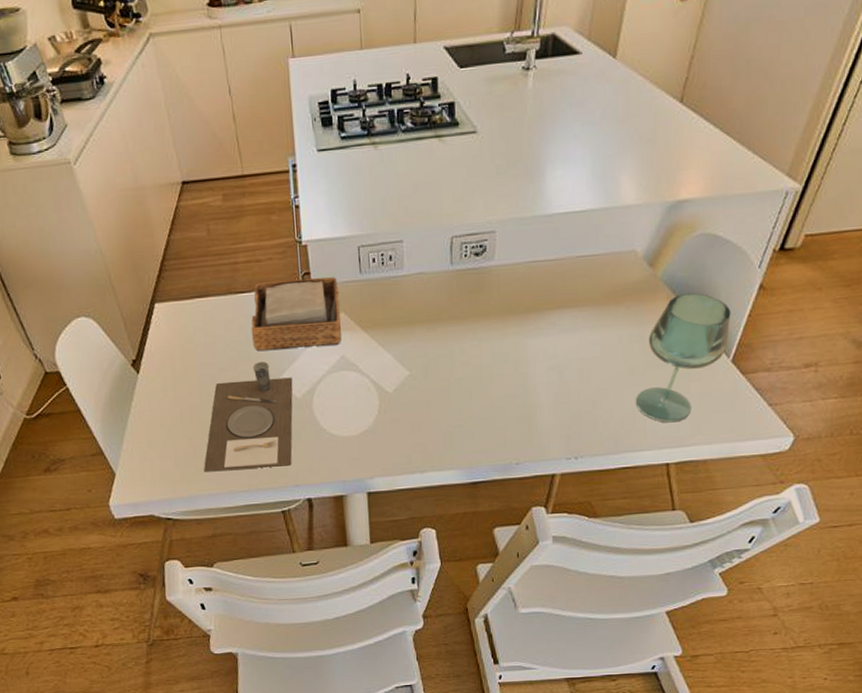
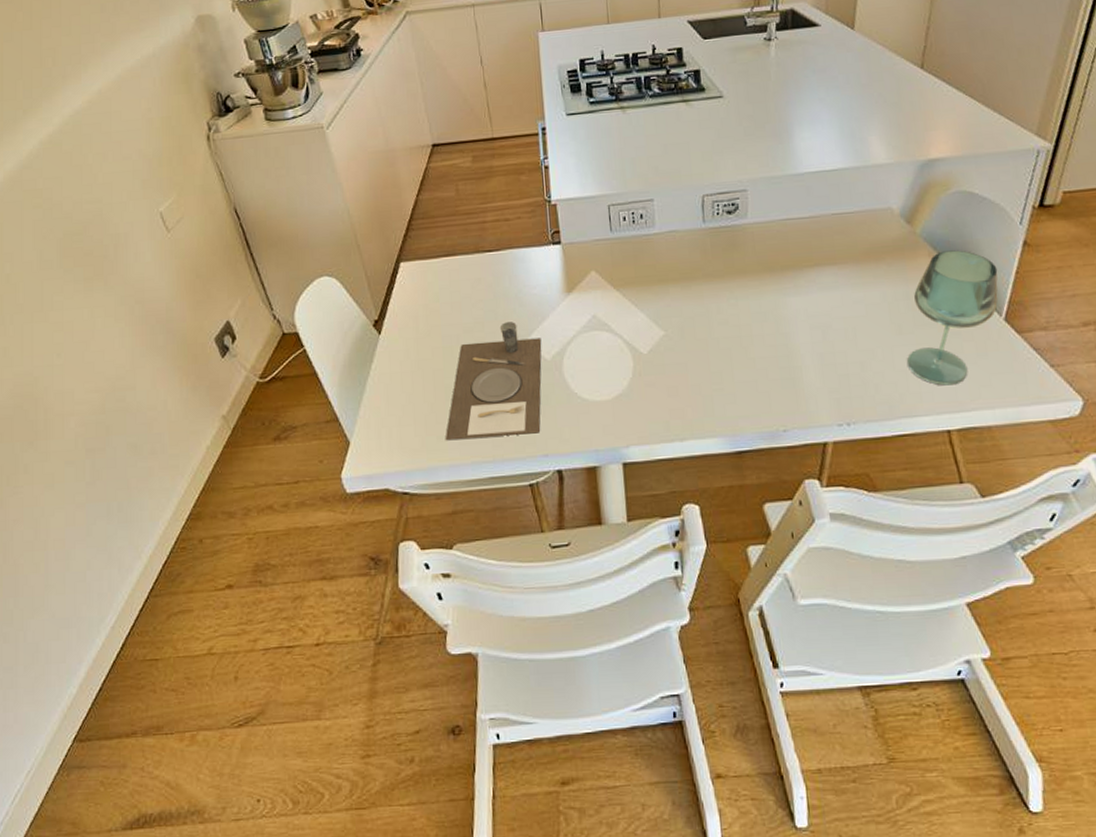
napkin holder: present [251,277,342,350] -> none [499,235,593,310]

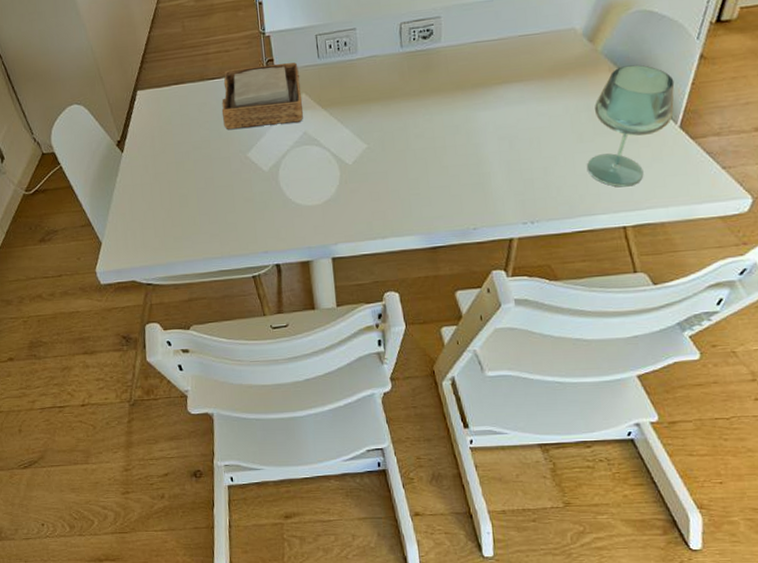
place setting: present [445,322,542,441] -> none [180,139,261,241]
napkin holder: none [499,235,593,310] -> present [222,62,304,129]

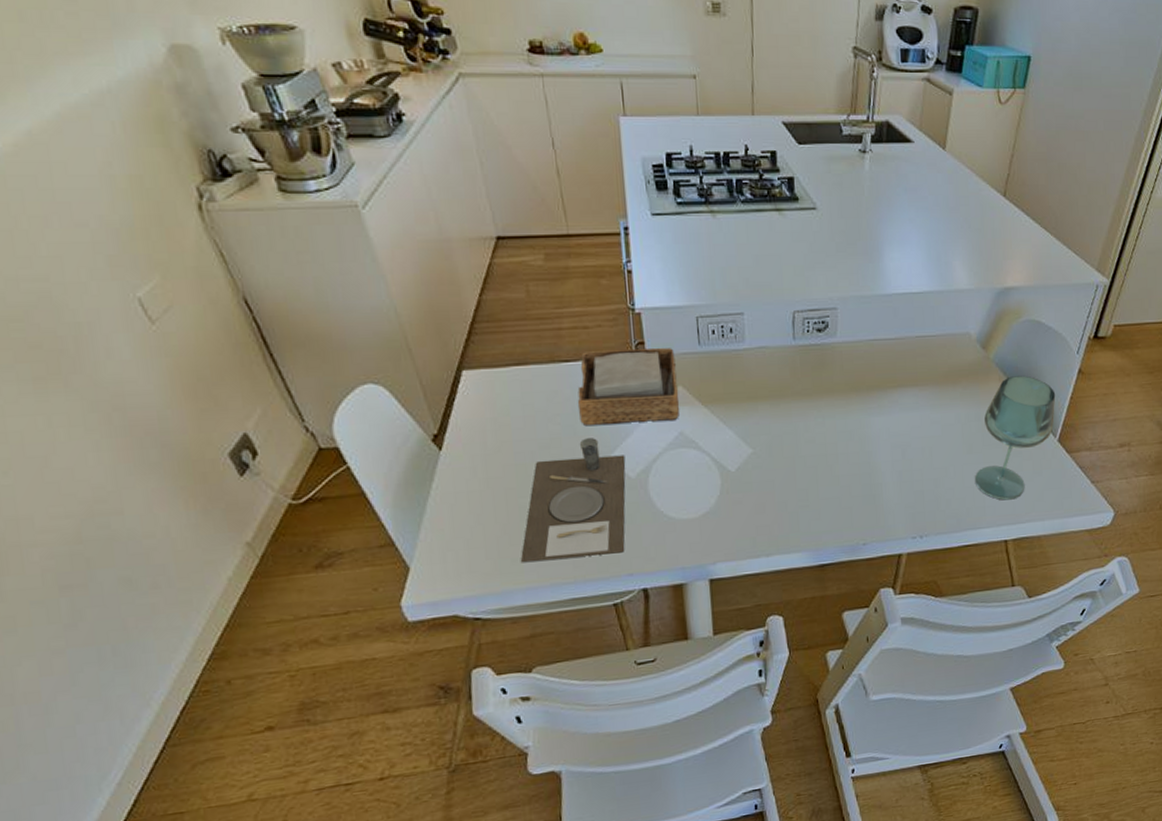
place setting: none [180,139,261,241] -> present [520,438,626,563]

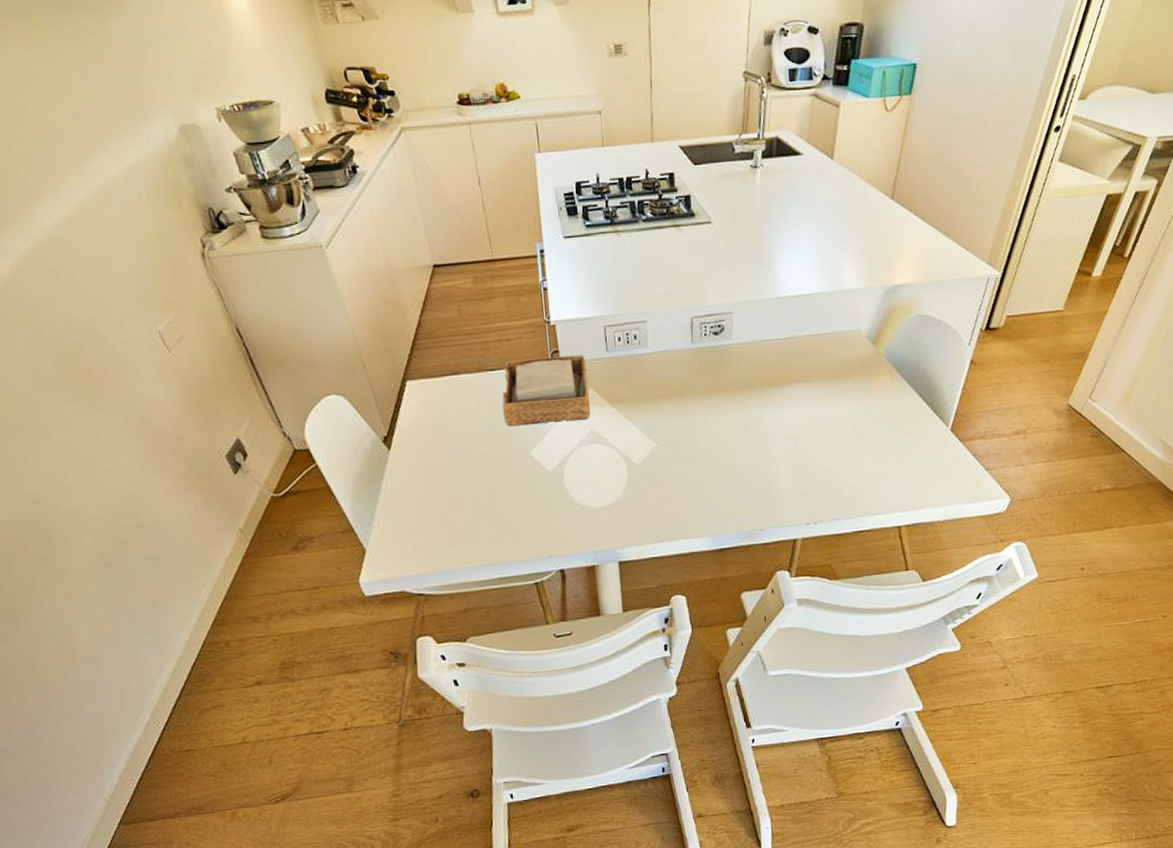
place setting: present [520,438,626,563] -> none [455,436,544,547]
wine glass: present [975,375,1056,500] -> none [867,368,948,488]

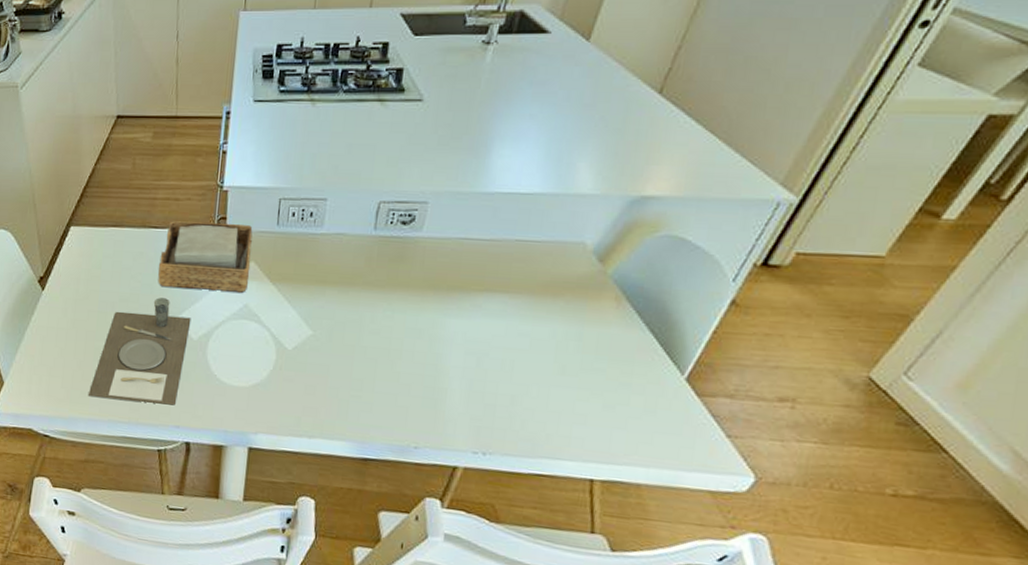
place setting: none [455,436,544,547] -> present [87,298,191,406]

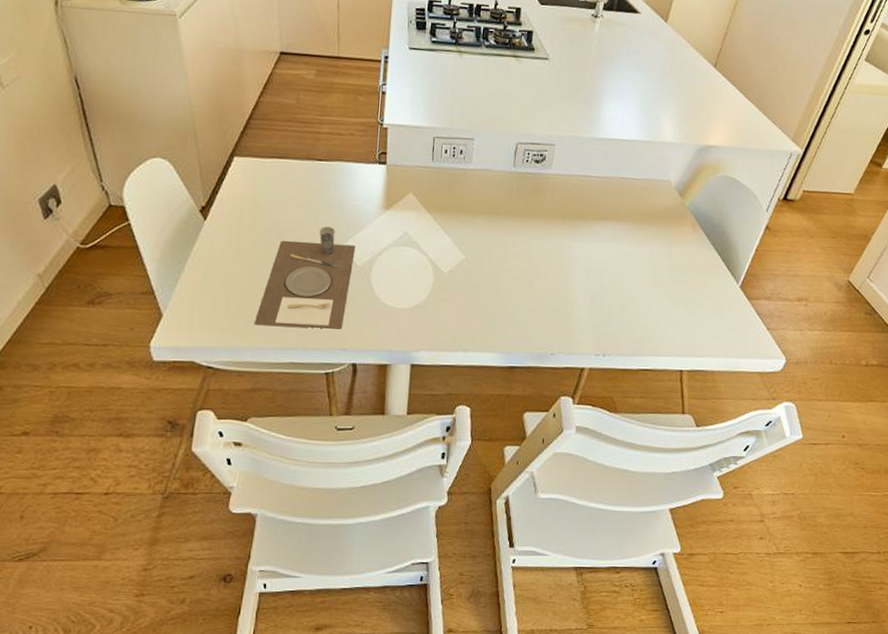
napkin holder: present [158,221,253,293] -> none [323,154,411,222]

